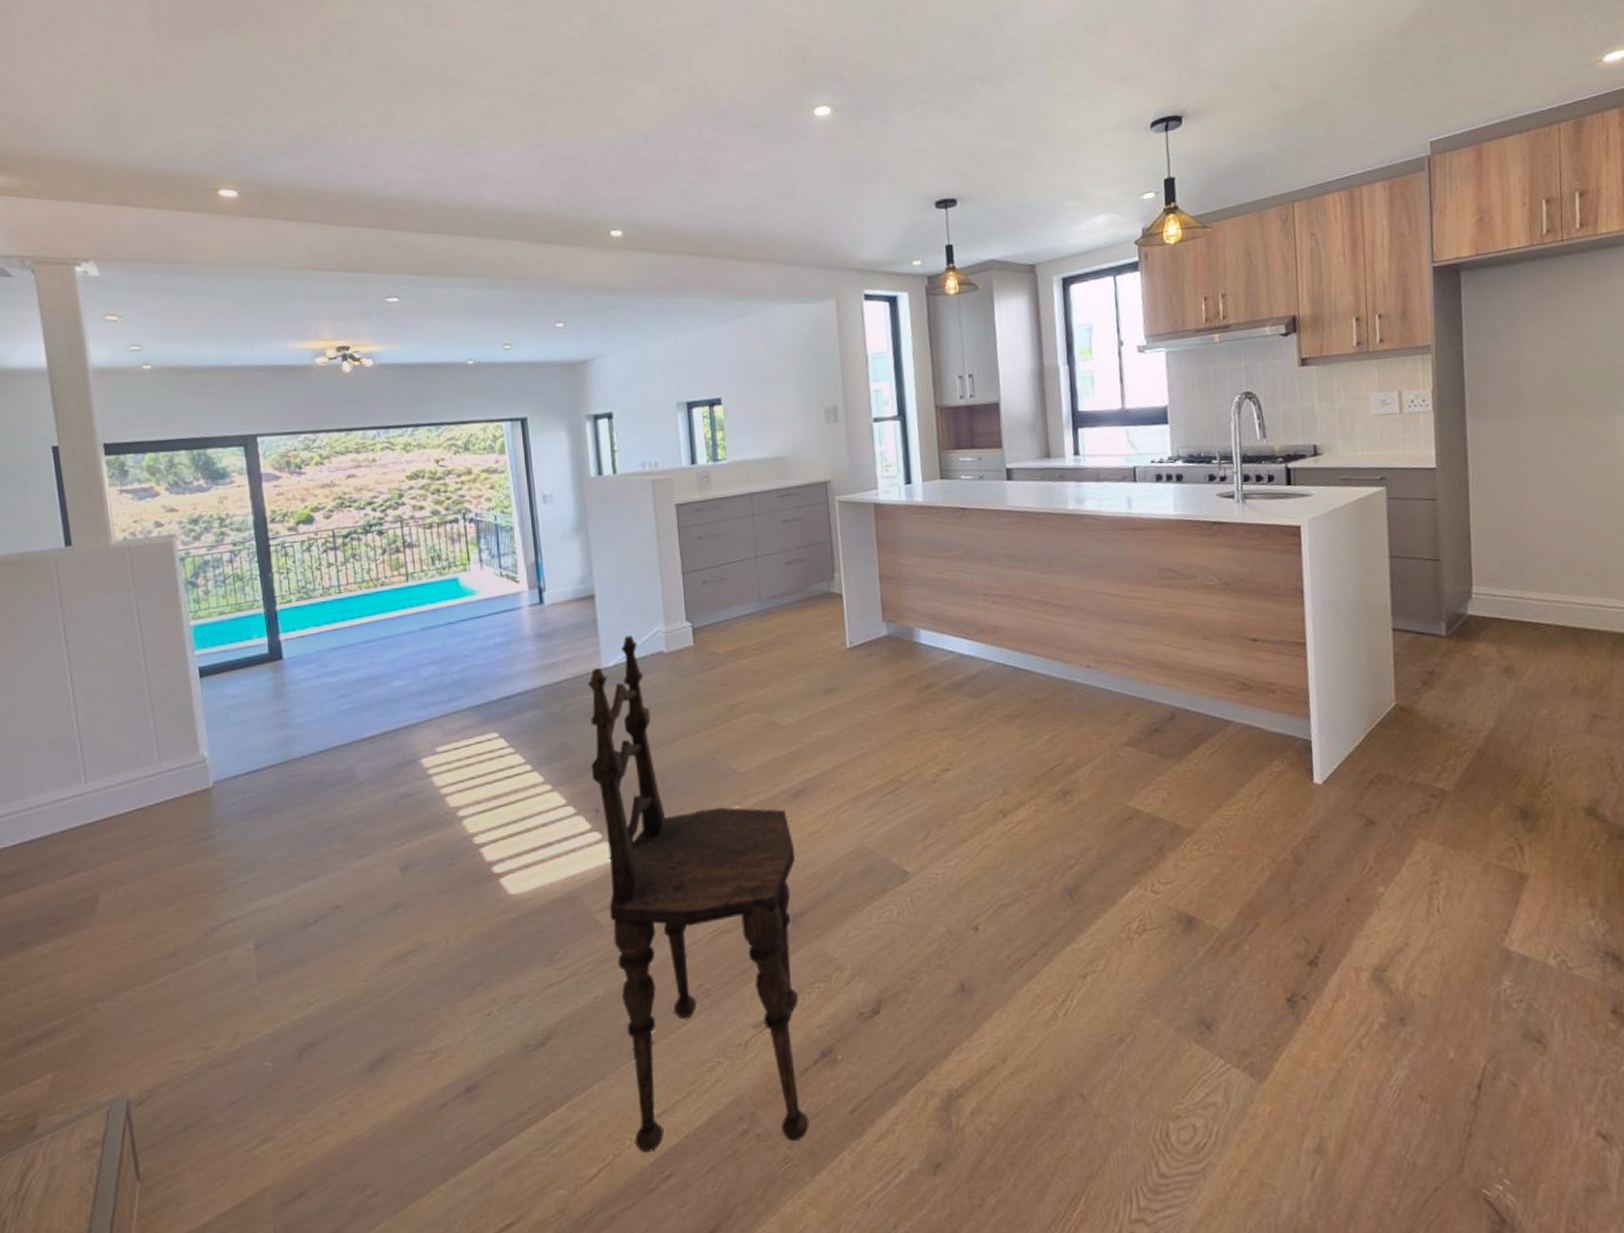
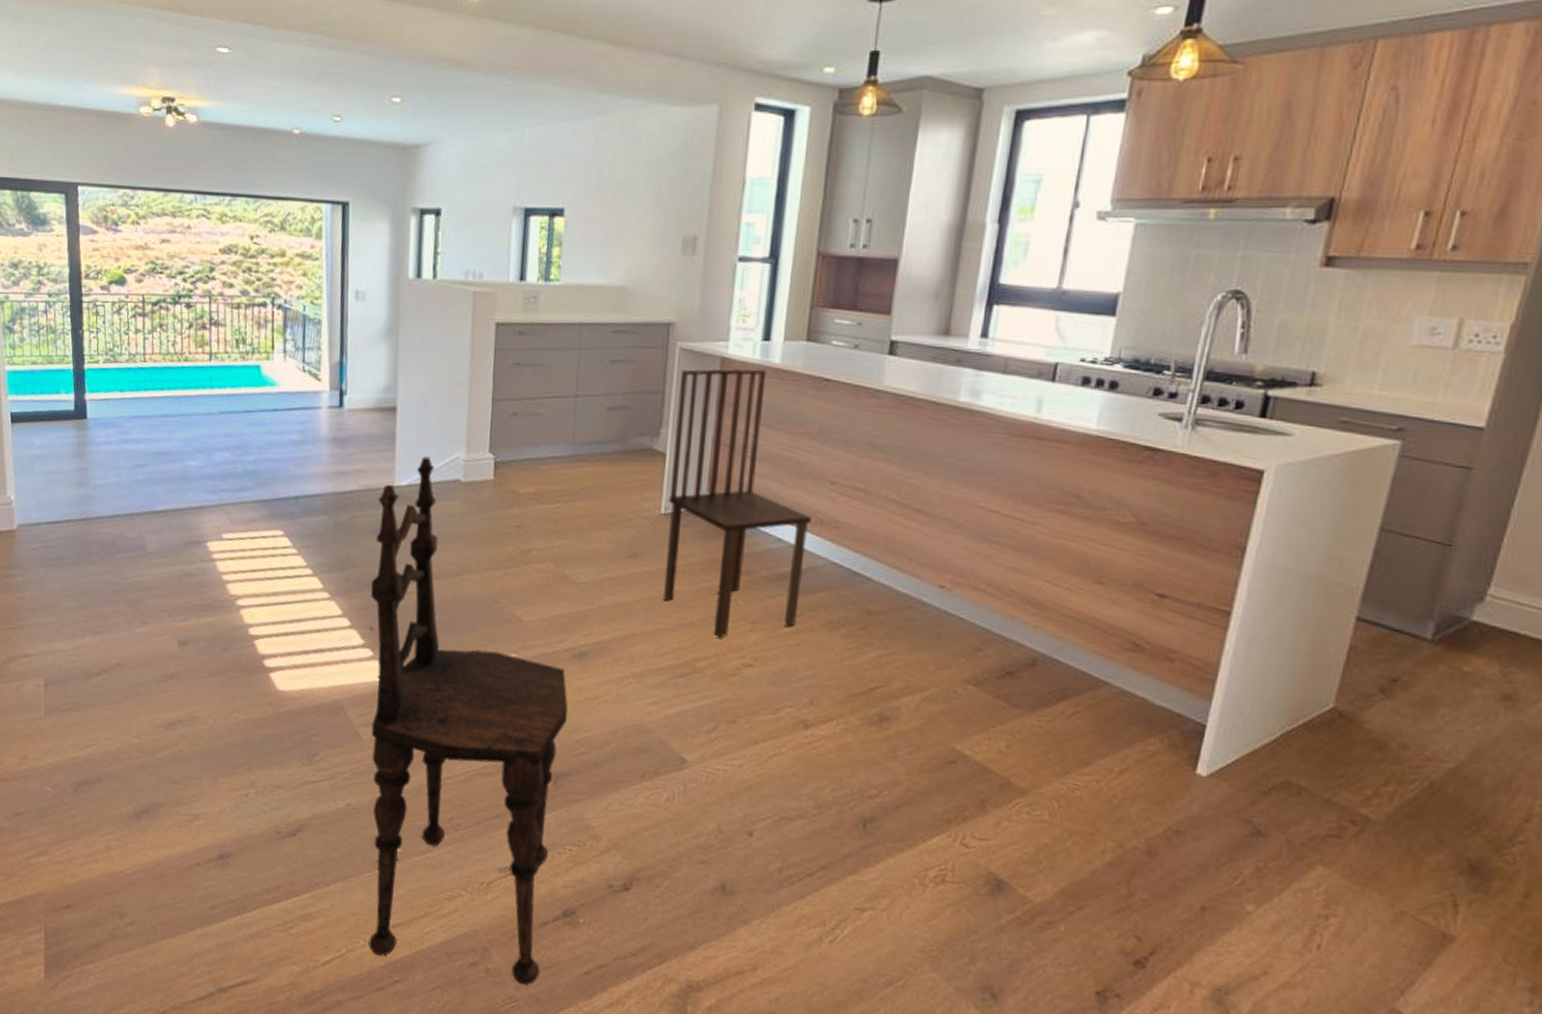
dining chair: none [842,508,979,751] -> present [662,368,811,638]

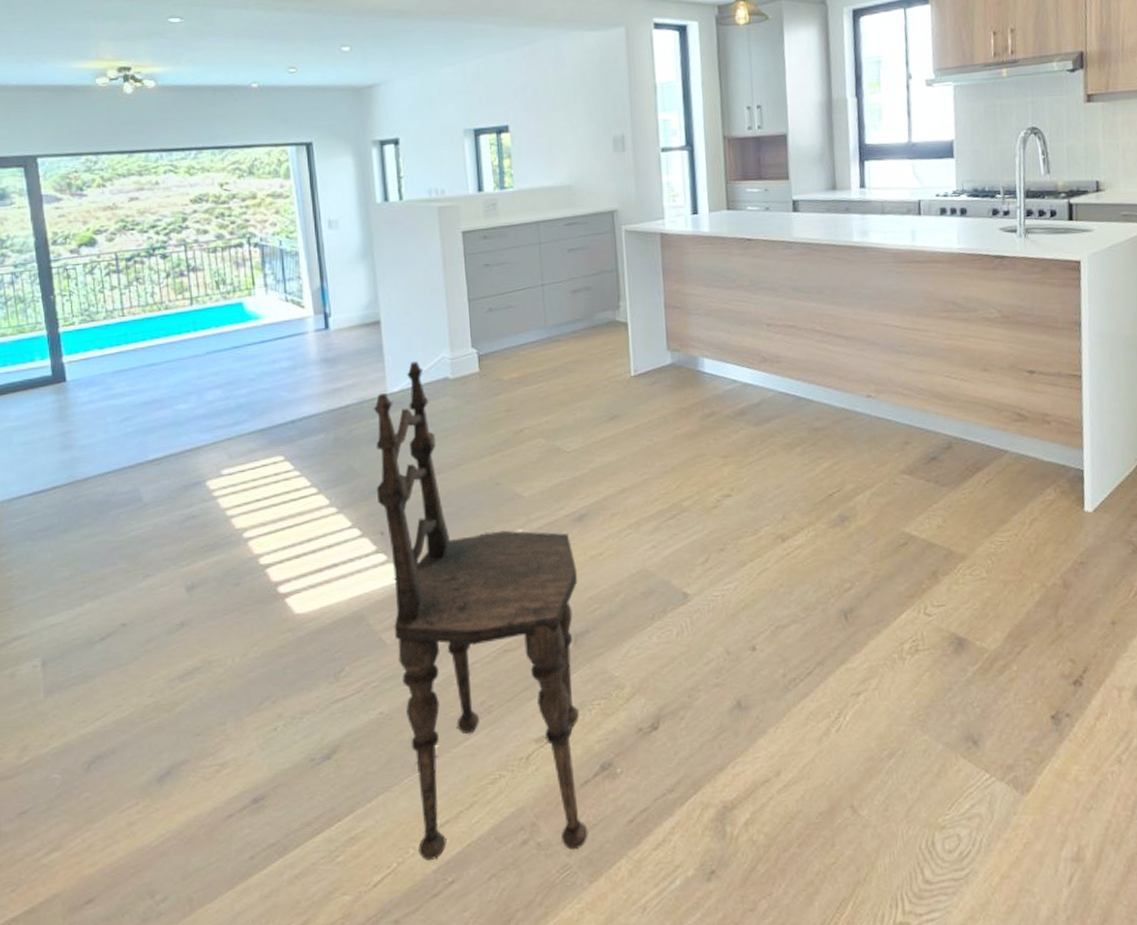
dining chair: present [662,368,811,638] -> none [629,238,760,477]

